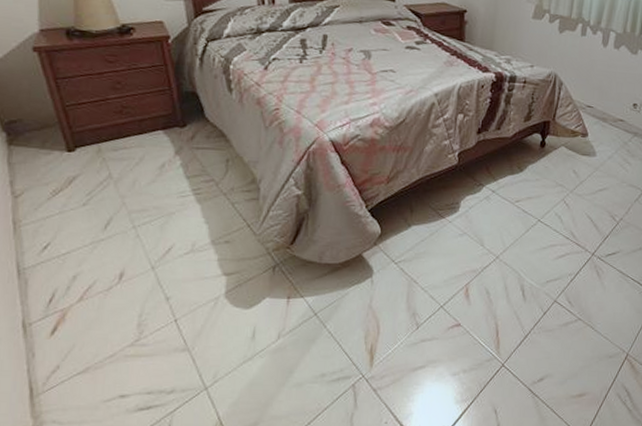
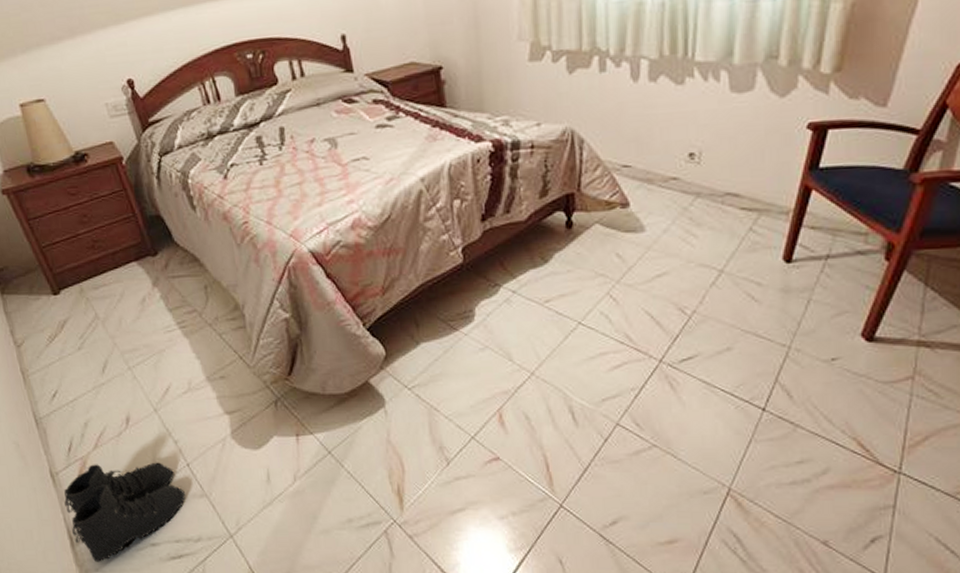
boots: none [32,316,167,414] -> present [64,462,186,562]

